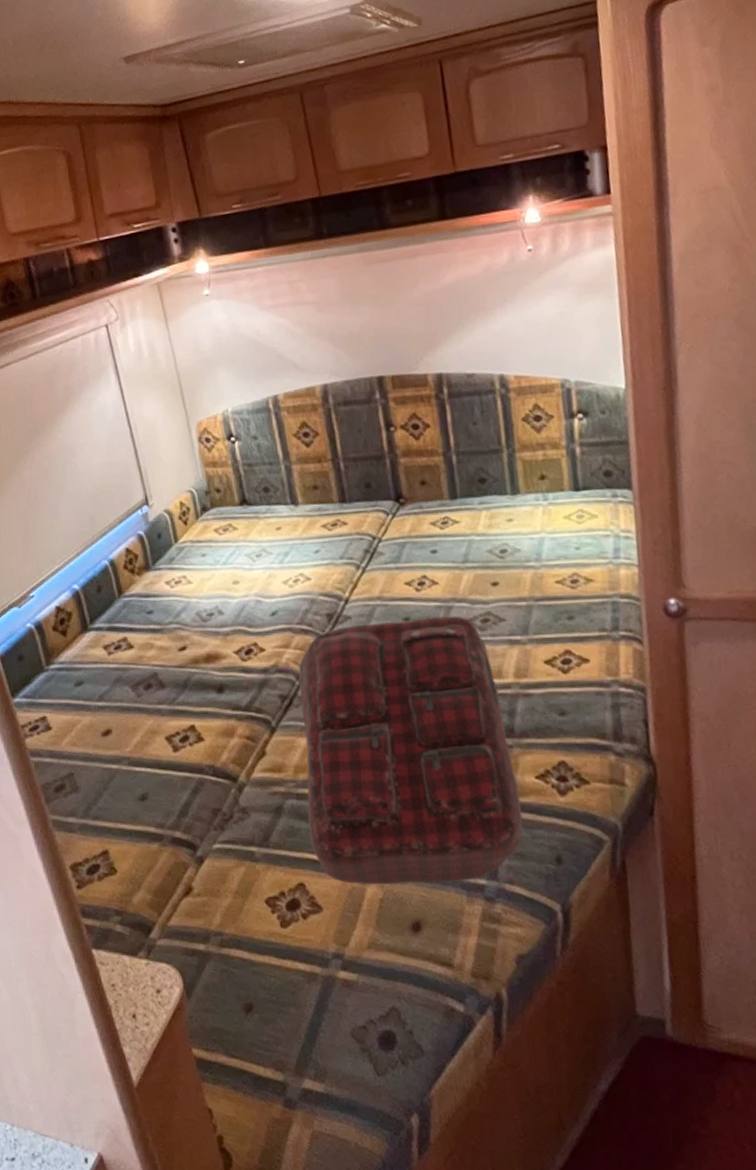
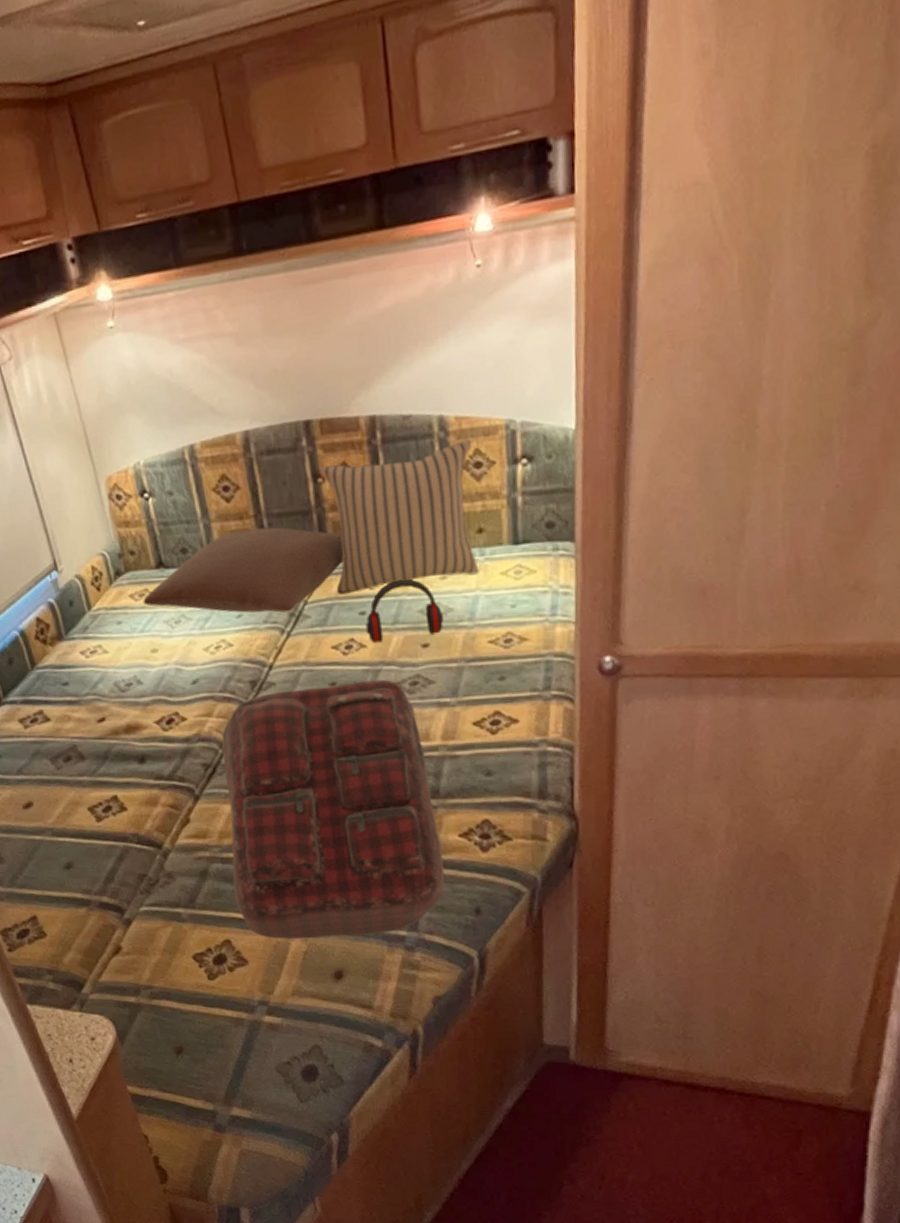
pillow: none [226,470,416,549] -> present [143,527,344,613]
pillow: none [394,396,543,534] -> present [322,440,479,595]
headphones: none [437,520,512,580] -> present [365,578,444,643]

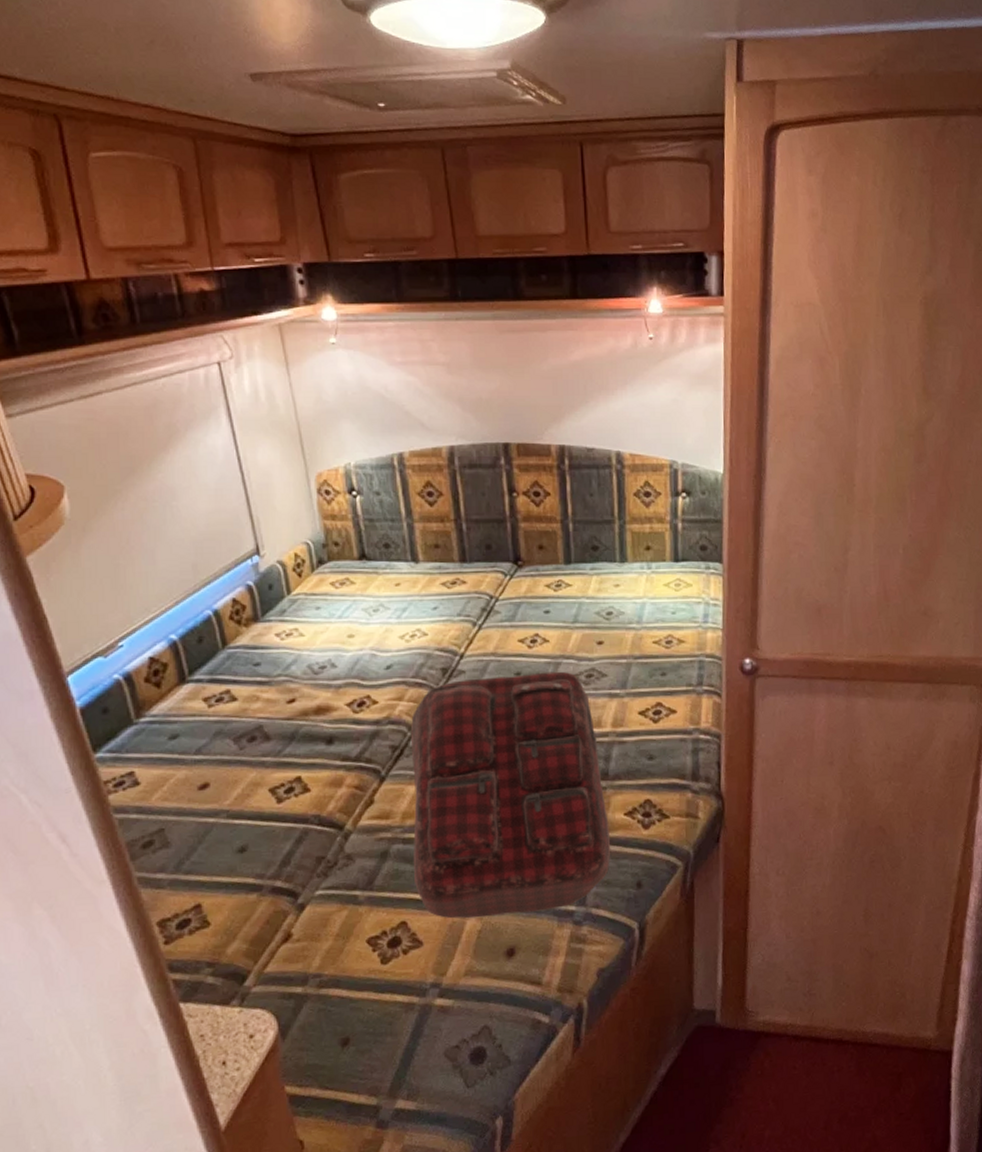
pillow: present [143,527,344,613] -> none [343,531,533,607]
pillow: present [322,440,479,595] -> none [517,473,646,594]
headphones: present [365,578,444,643] -> none [549,584,616,638]

